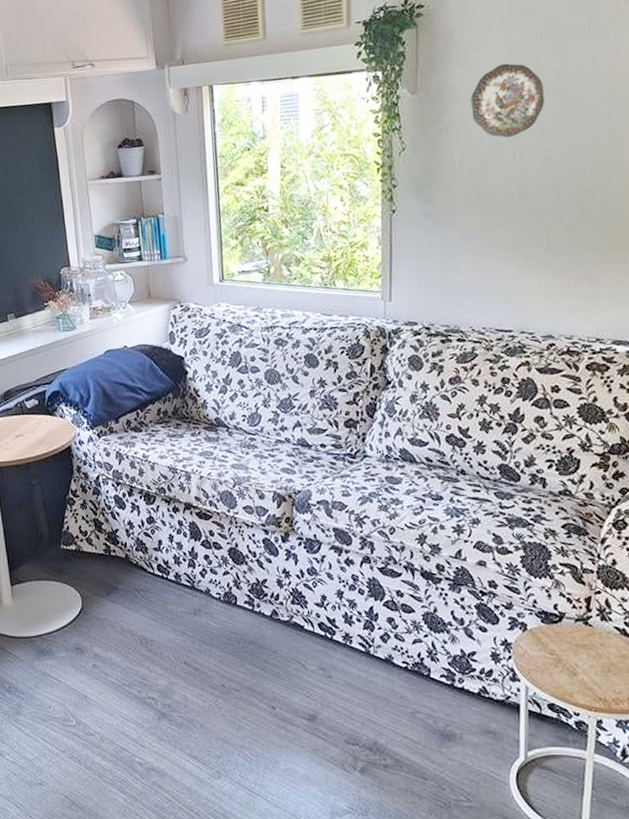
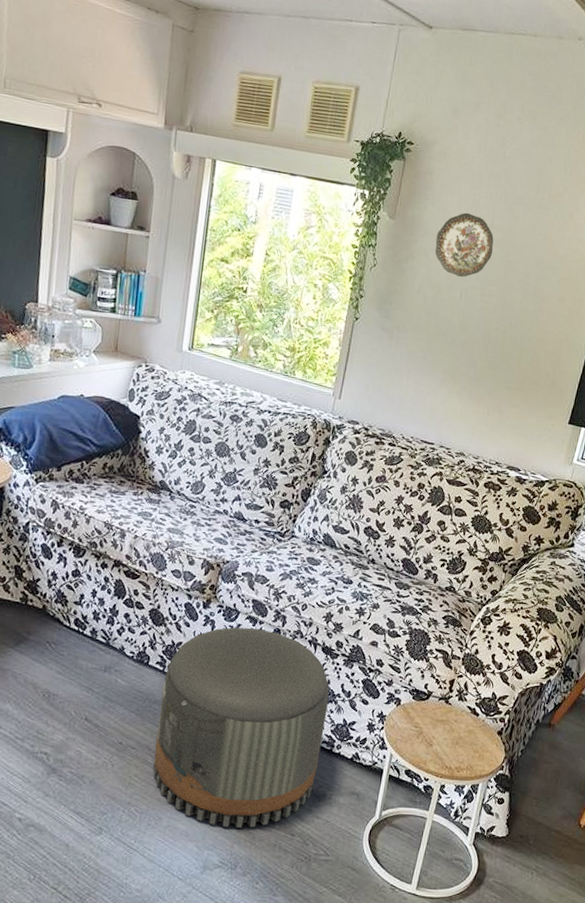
pouf: none [255,558,440,772] -> present [153,627,329,829]

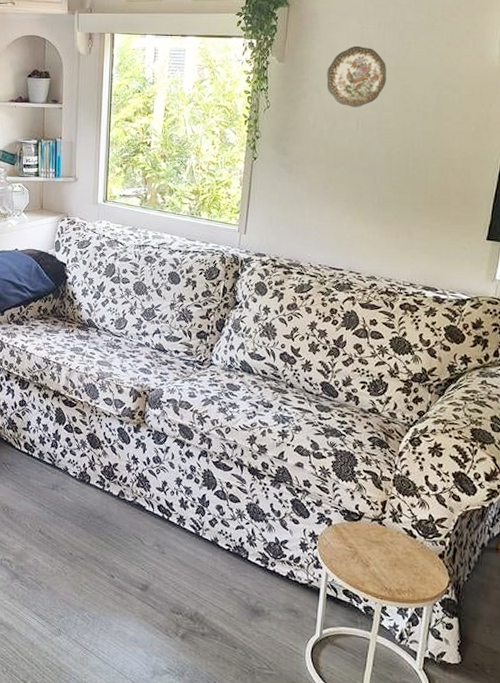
pouf: present [153,627,329,829] -> none [101,449,259,638]

